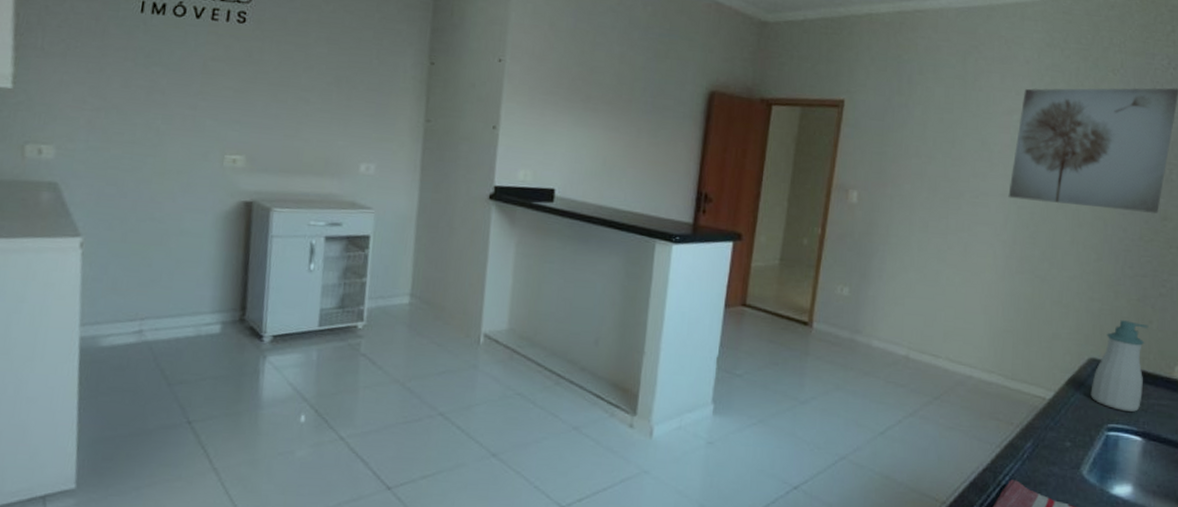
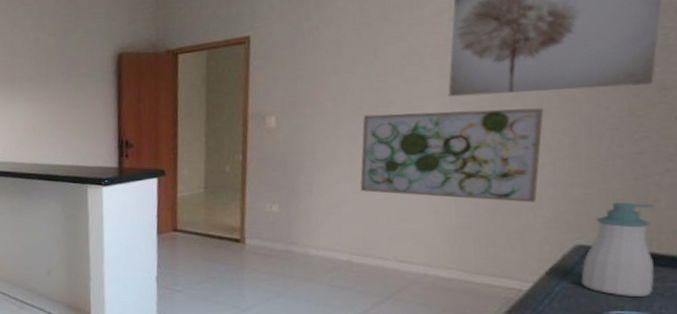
wall art: none [924,204,1080,313] -> present [360,107,544,203]

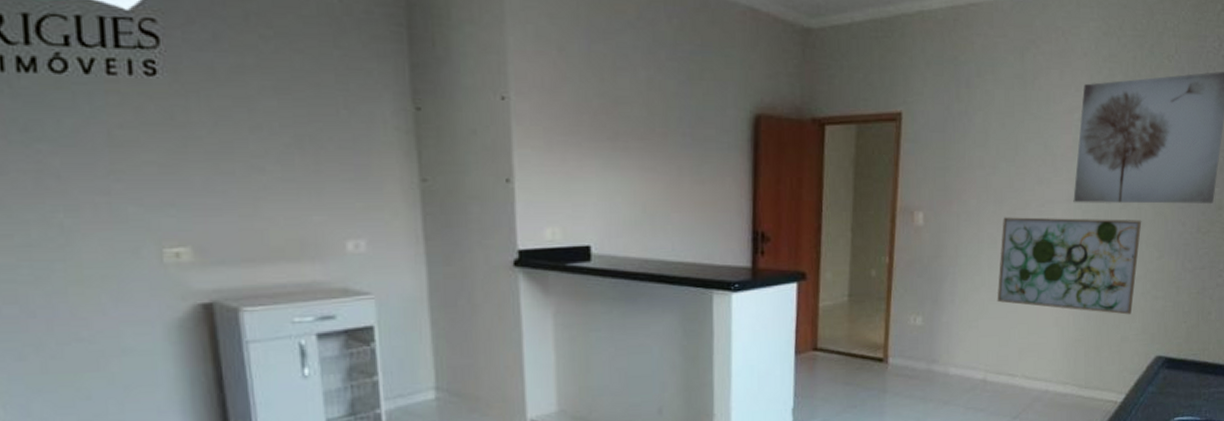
soap bottle: present [581,202,655,296] -> none [1158,314,1208,403]

